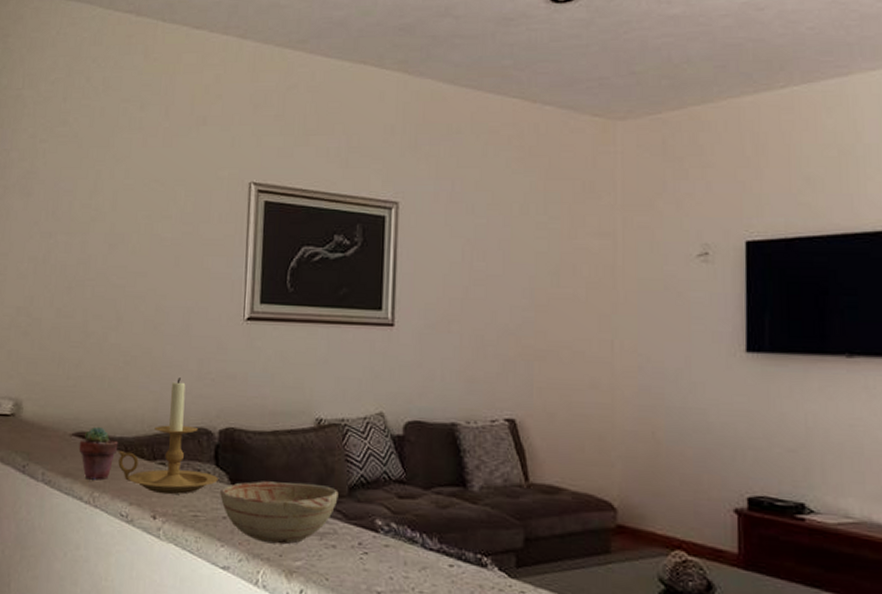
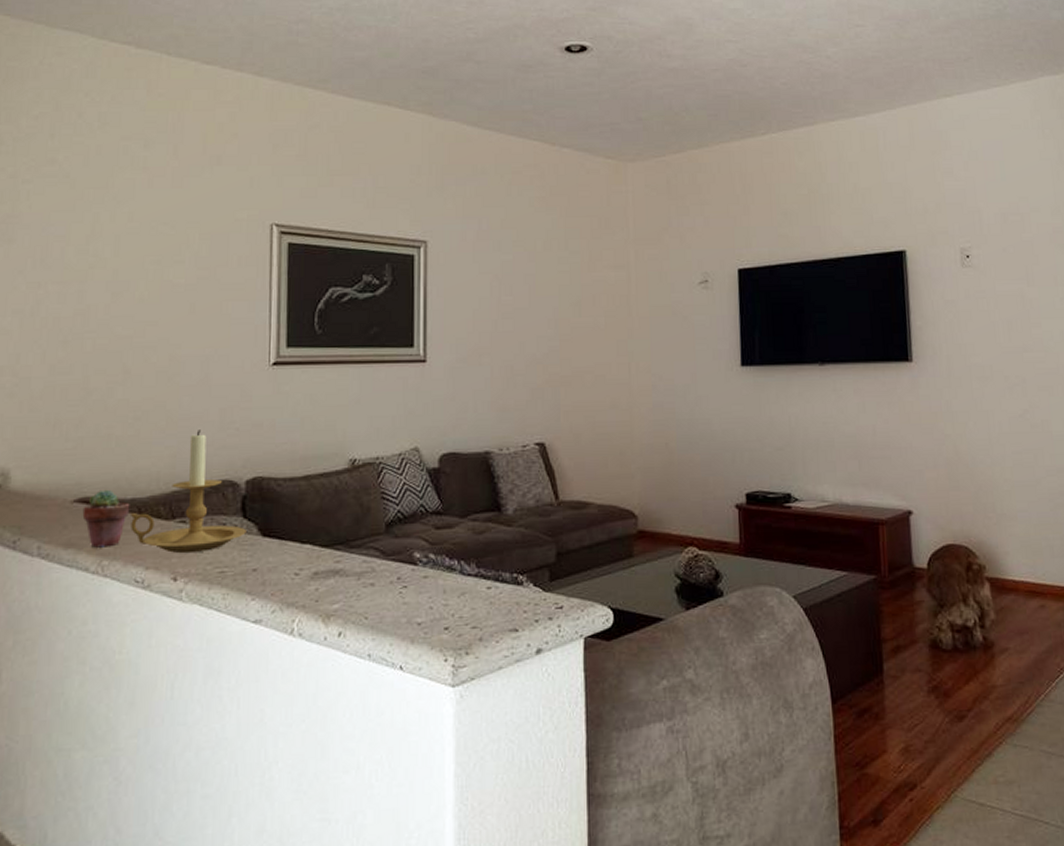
decorative bowl: present [220,481,339,545] -> none [249,524,375,590]

